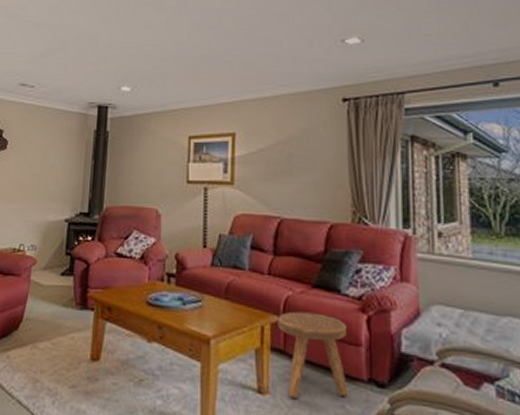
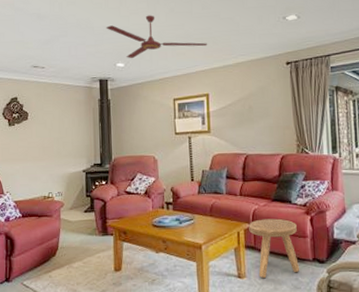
ceiling fan: none [112,29,239,82] -> present [105,15,208,59]

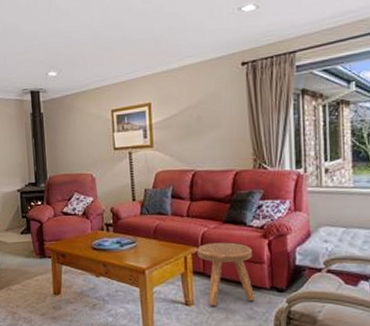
ceiling fan: present [105,15,208,59] -> none [35,14,149,67]

